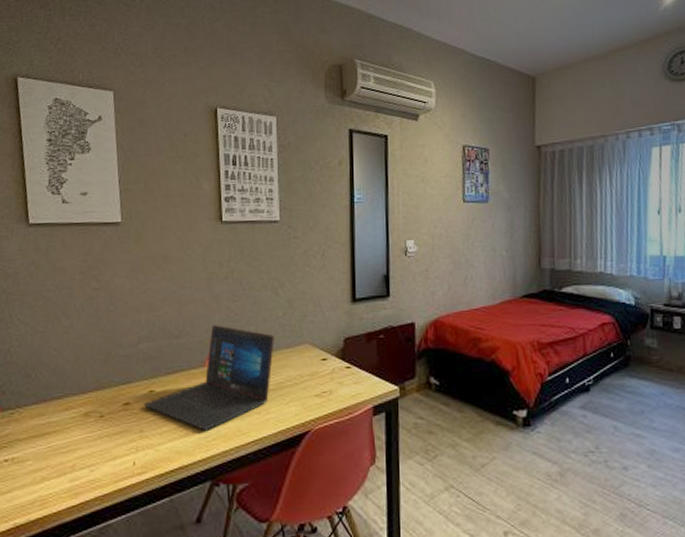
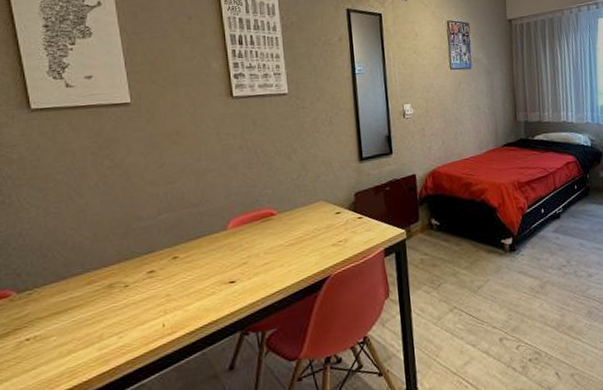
laptop: present [144,325,274,431] -> none [169,191,291,288]

